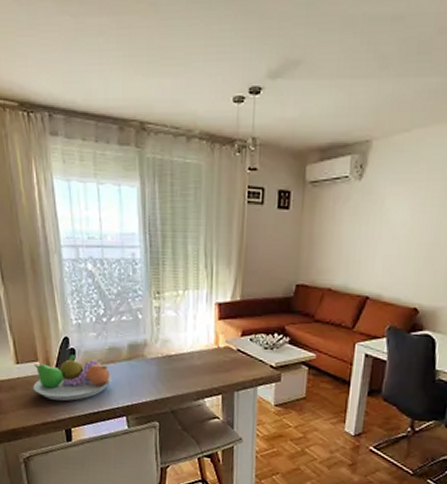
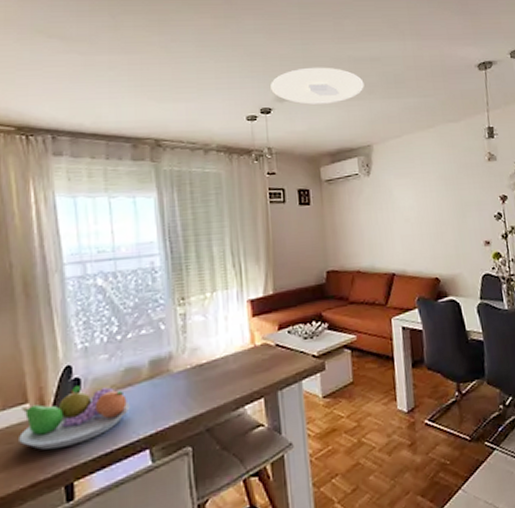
ceiling light: none [264,30,377,83] -> present [271,67,364,105]

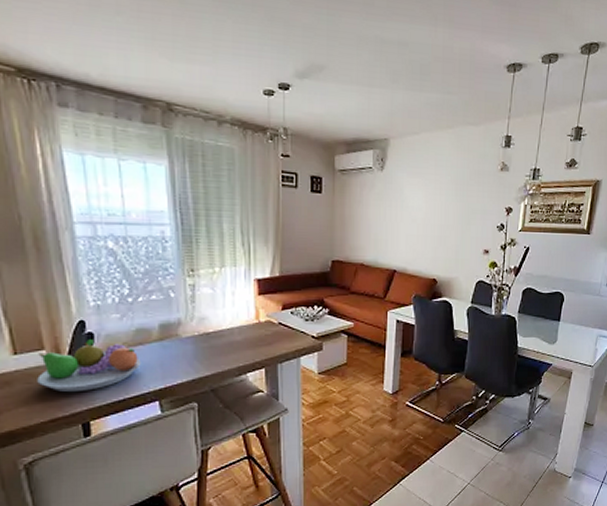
ceiling light: present [271,67,364,105] -> none [291,43,388,88]

